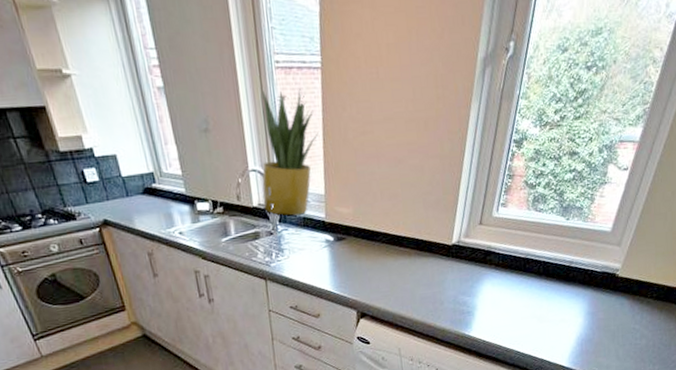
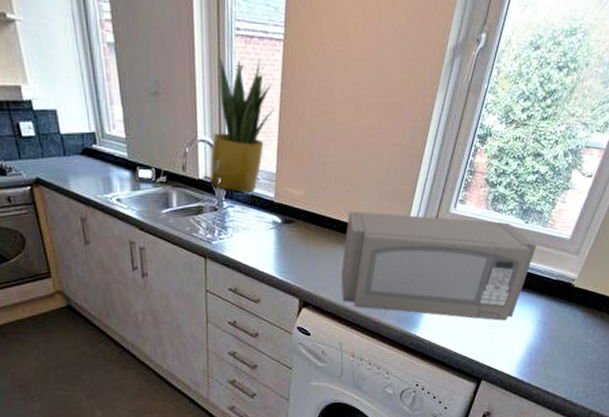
microwave: none [394,220,580,316] -> present [341,211,537,321]

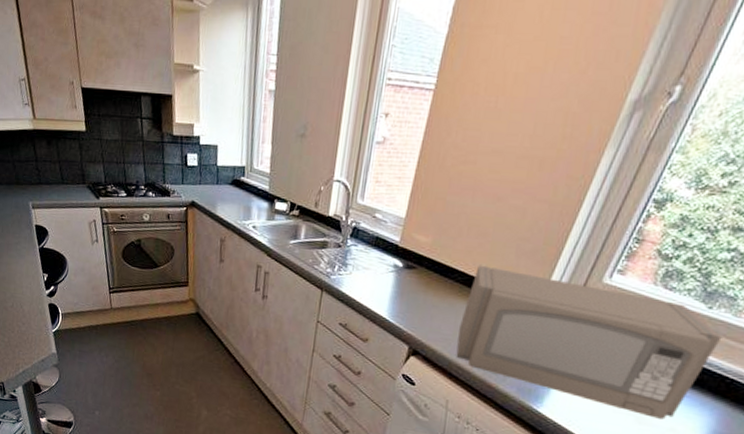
planter: present [210,57,275,193] -> none [339,105,415,234]

